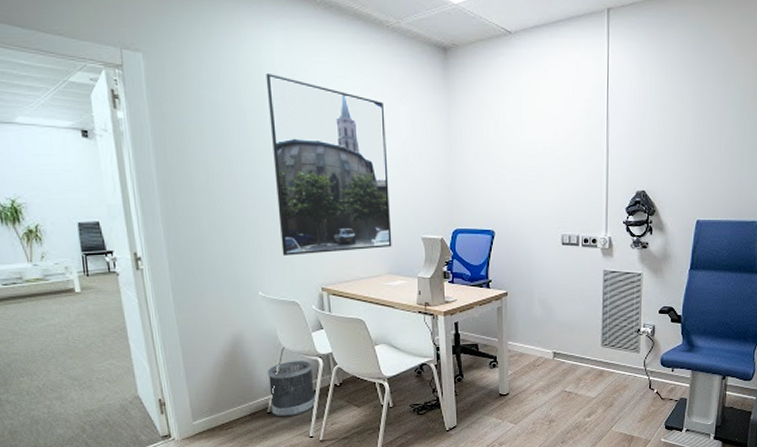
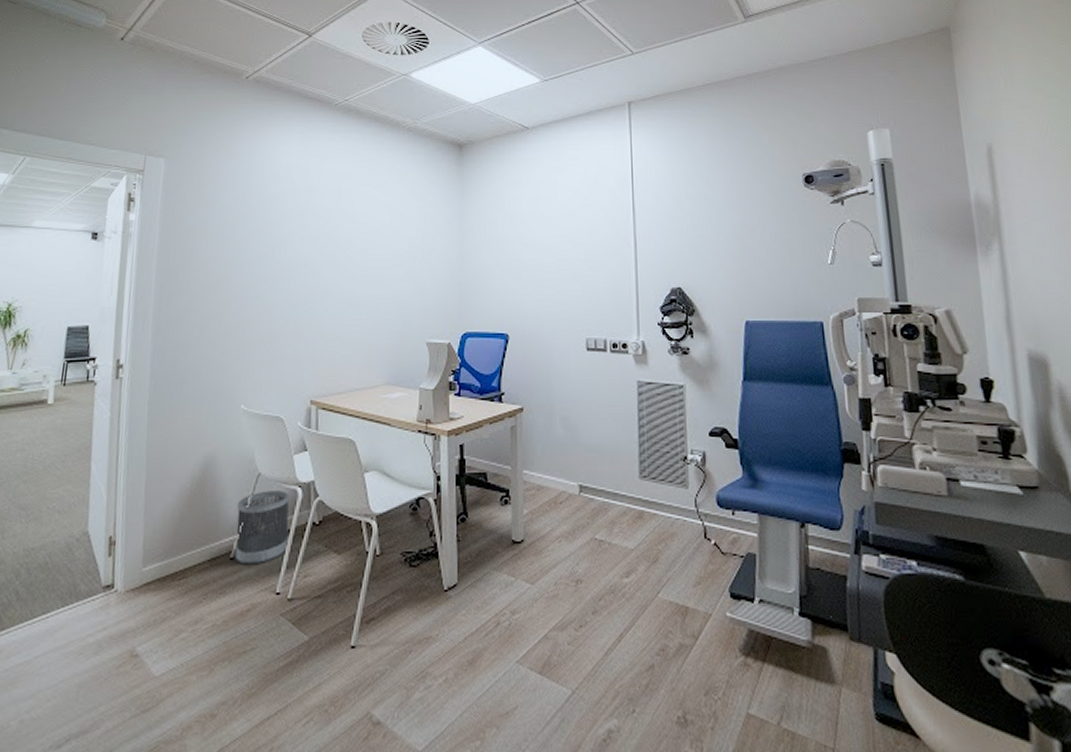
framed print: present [266,72,392,256] -> none [272,173,395,363]

